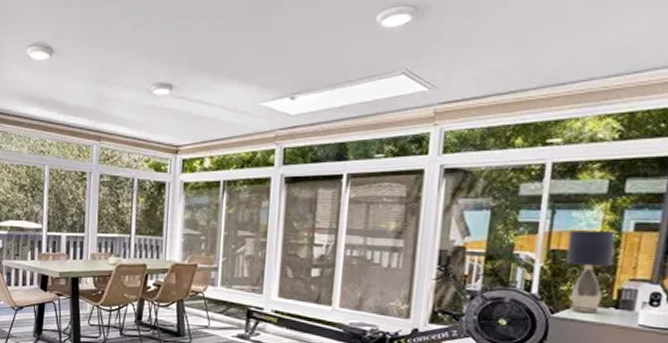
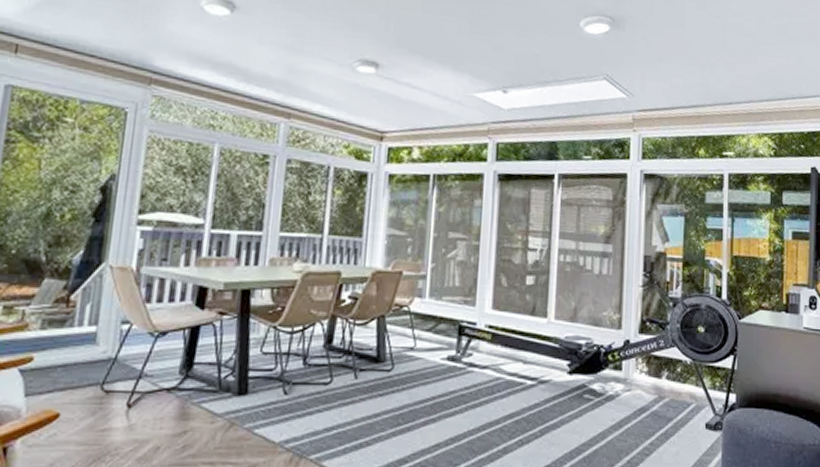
table lamp: present [566,230,615,314] -> none [745,237,780,318]

